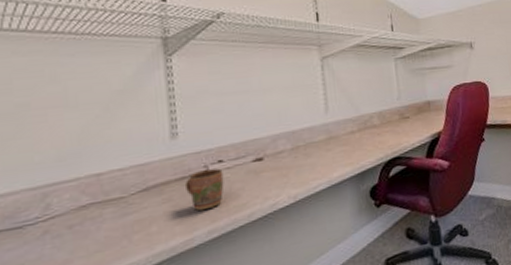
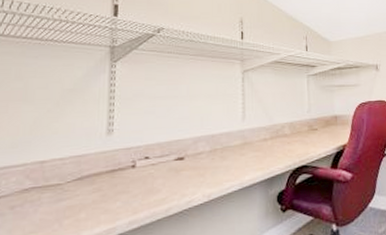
mug: present [185,168,224,212] -> none [114,164,148,203]

